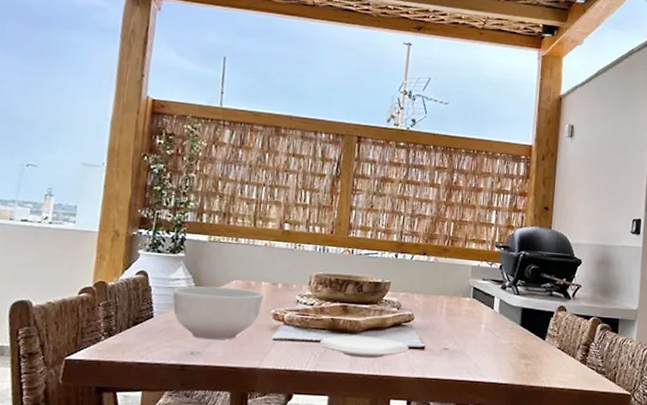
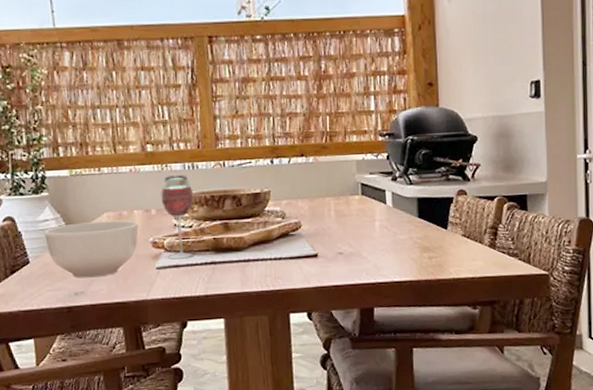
wineglass: none [286,254,321,334] -> present [161,175,195,260]
plate: present [319,336,409,359] -> none [205,251,301,275]

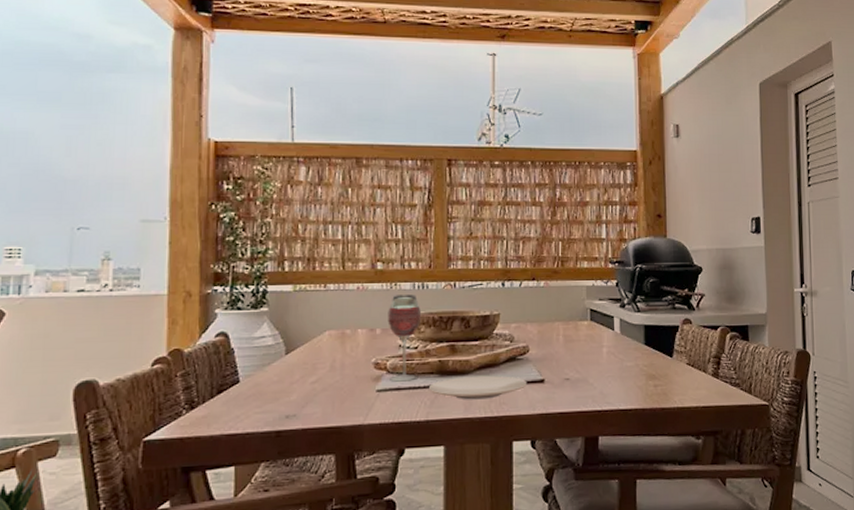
bowl: present [44,220,139,278] -> none [260,339,361,400]
plate: none [205,251,301,275] -> present [428,375,527,400]

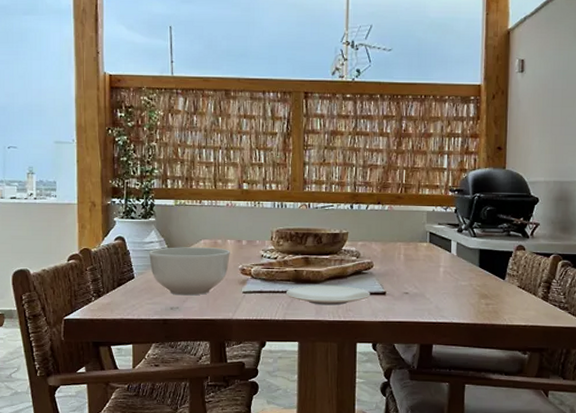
bowl: none [260,339,361,400] -> present [149,247,230,296]
wineglass: present [388,294,422,382] -> none [252,212,281,286]

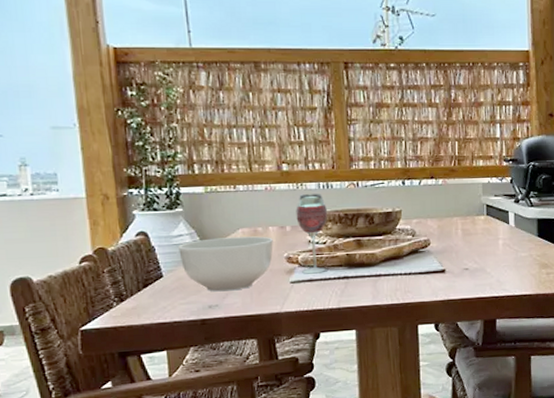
wineglass: none [252,212,281,286] -> present [296,194,329,274]
plate: present [285,285,371,306] -> none [338,267,430,289]

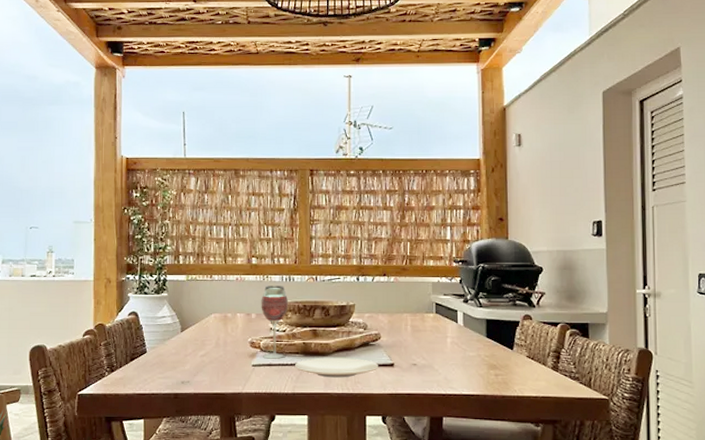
bowl: present [179,236,273,292] -> none [161,321,240,369]
plate: none [338,267,430,289] -> present [294,357,379,378]

